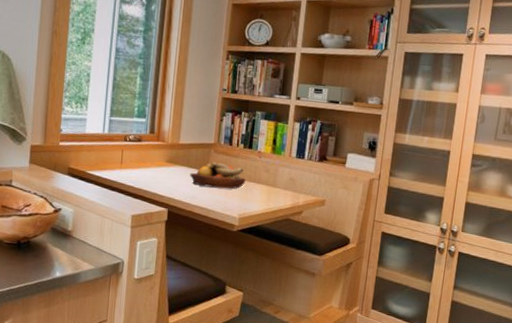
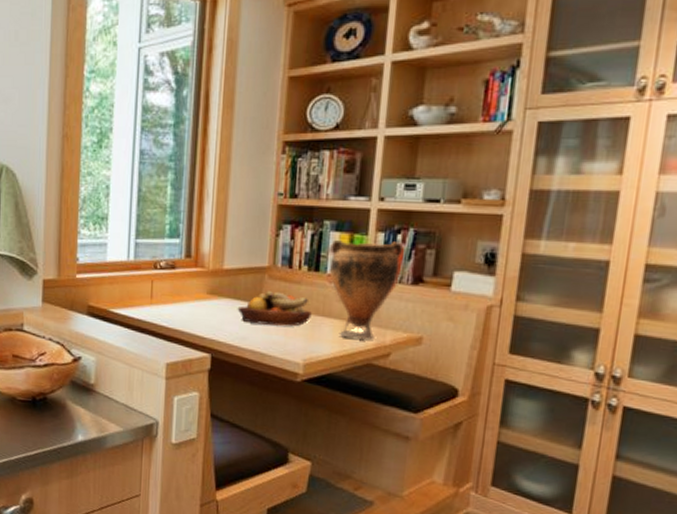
vase: none [259,125,314,201] -> present [329,239,404,340]

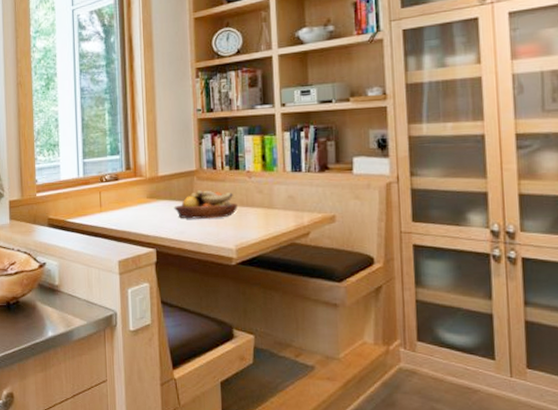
vase: present [329,239,404,340] -> none [246,138,309,223]

